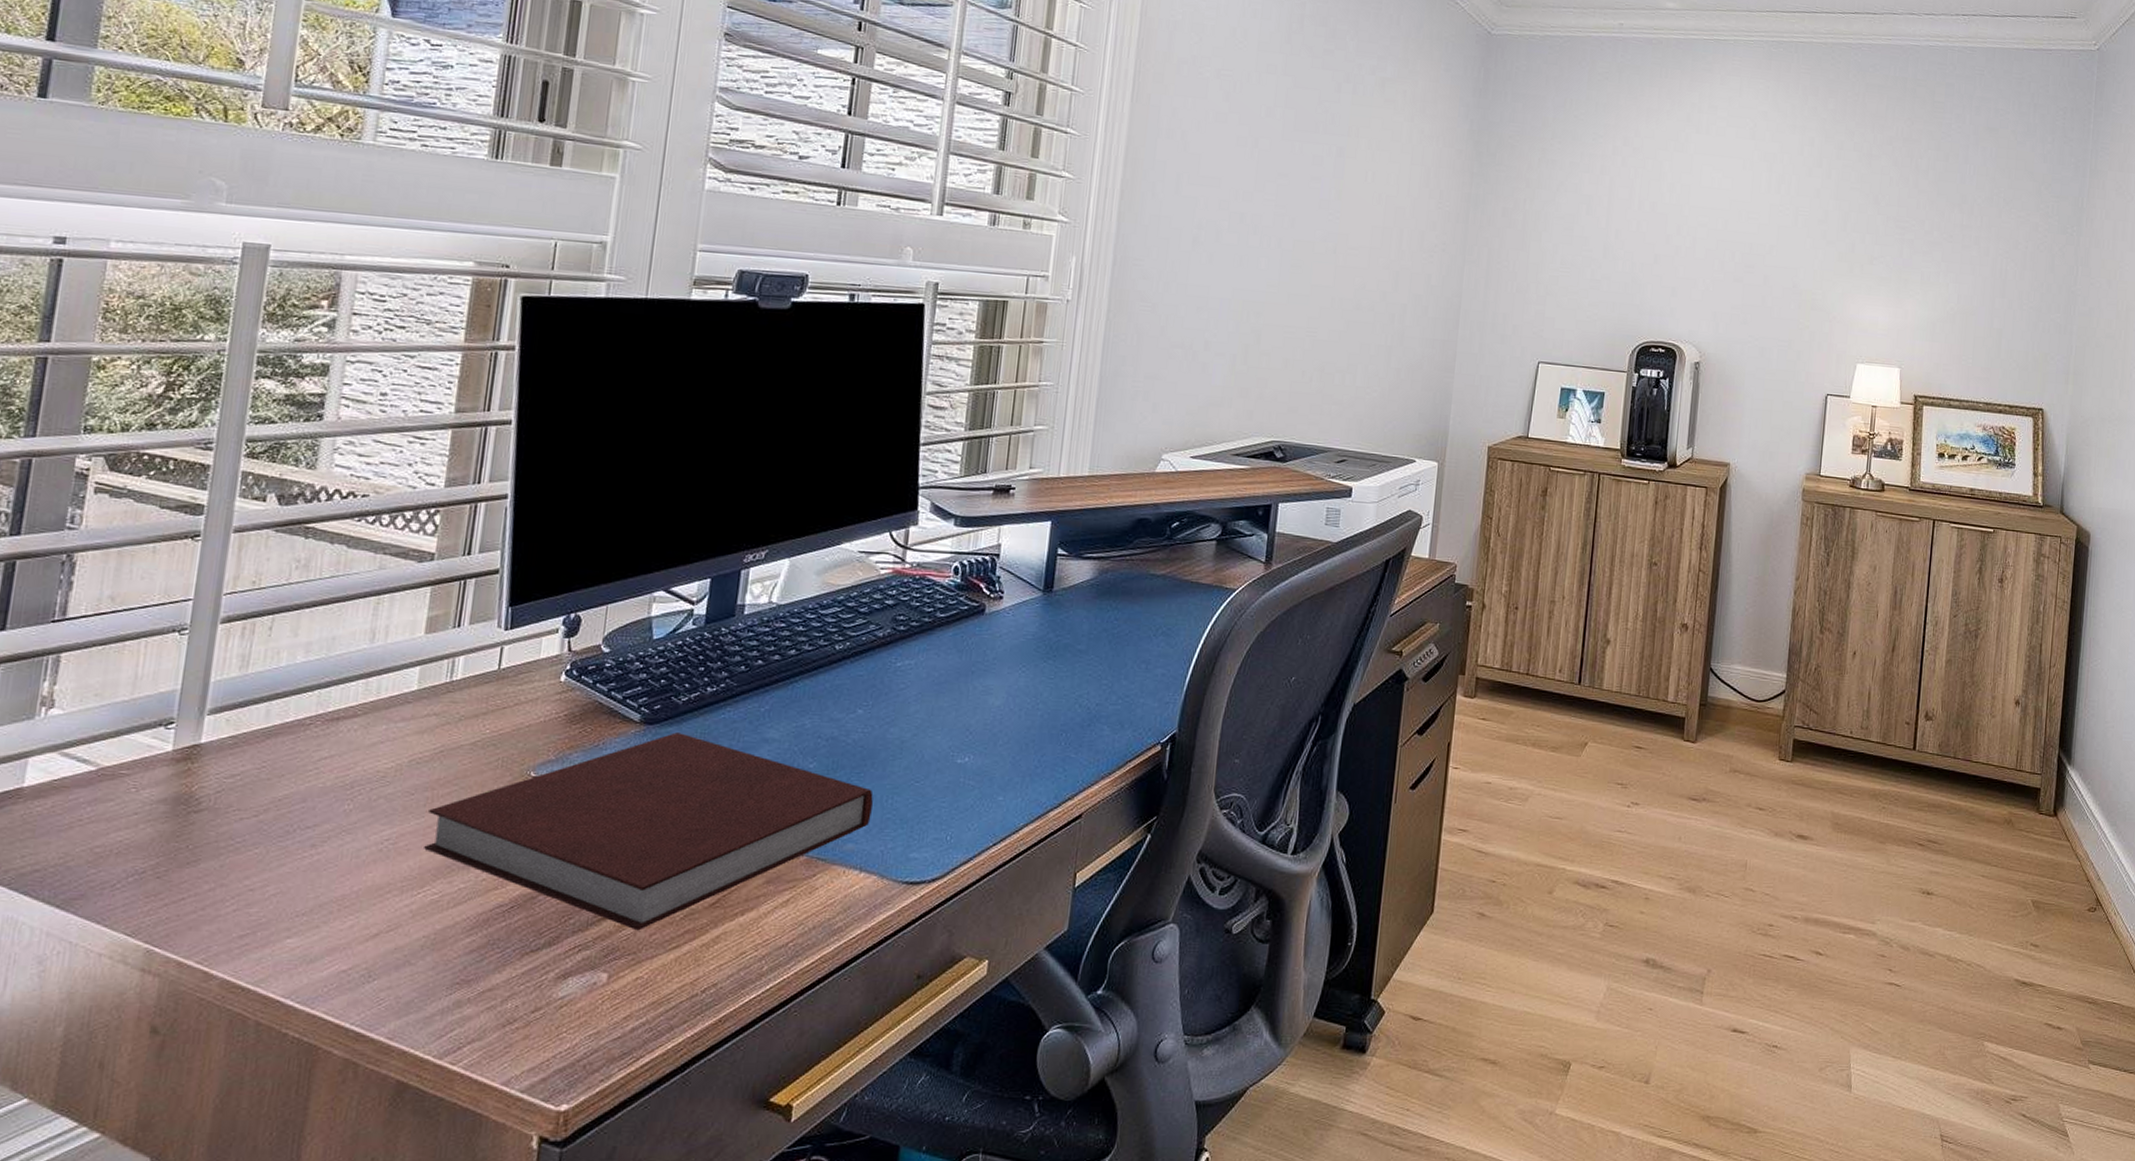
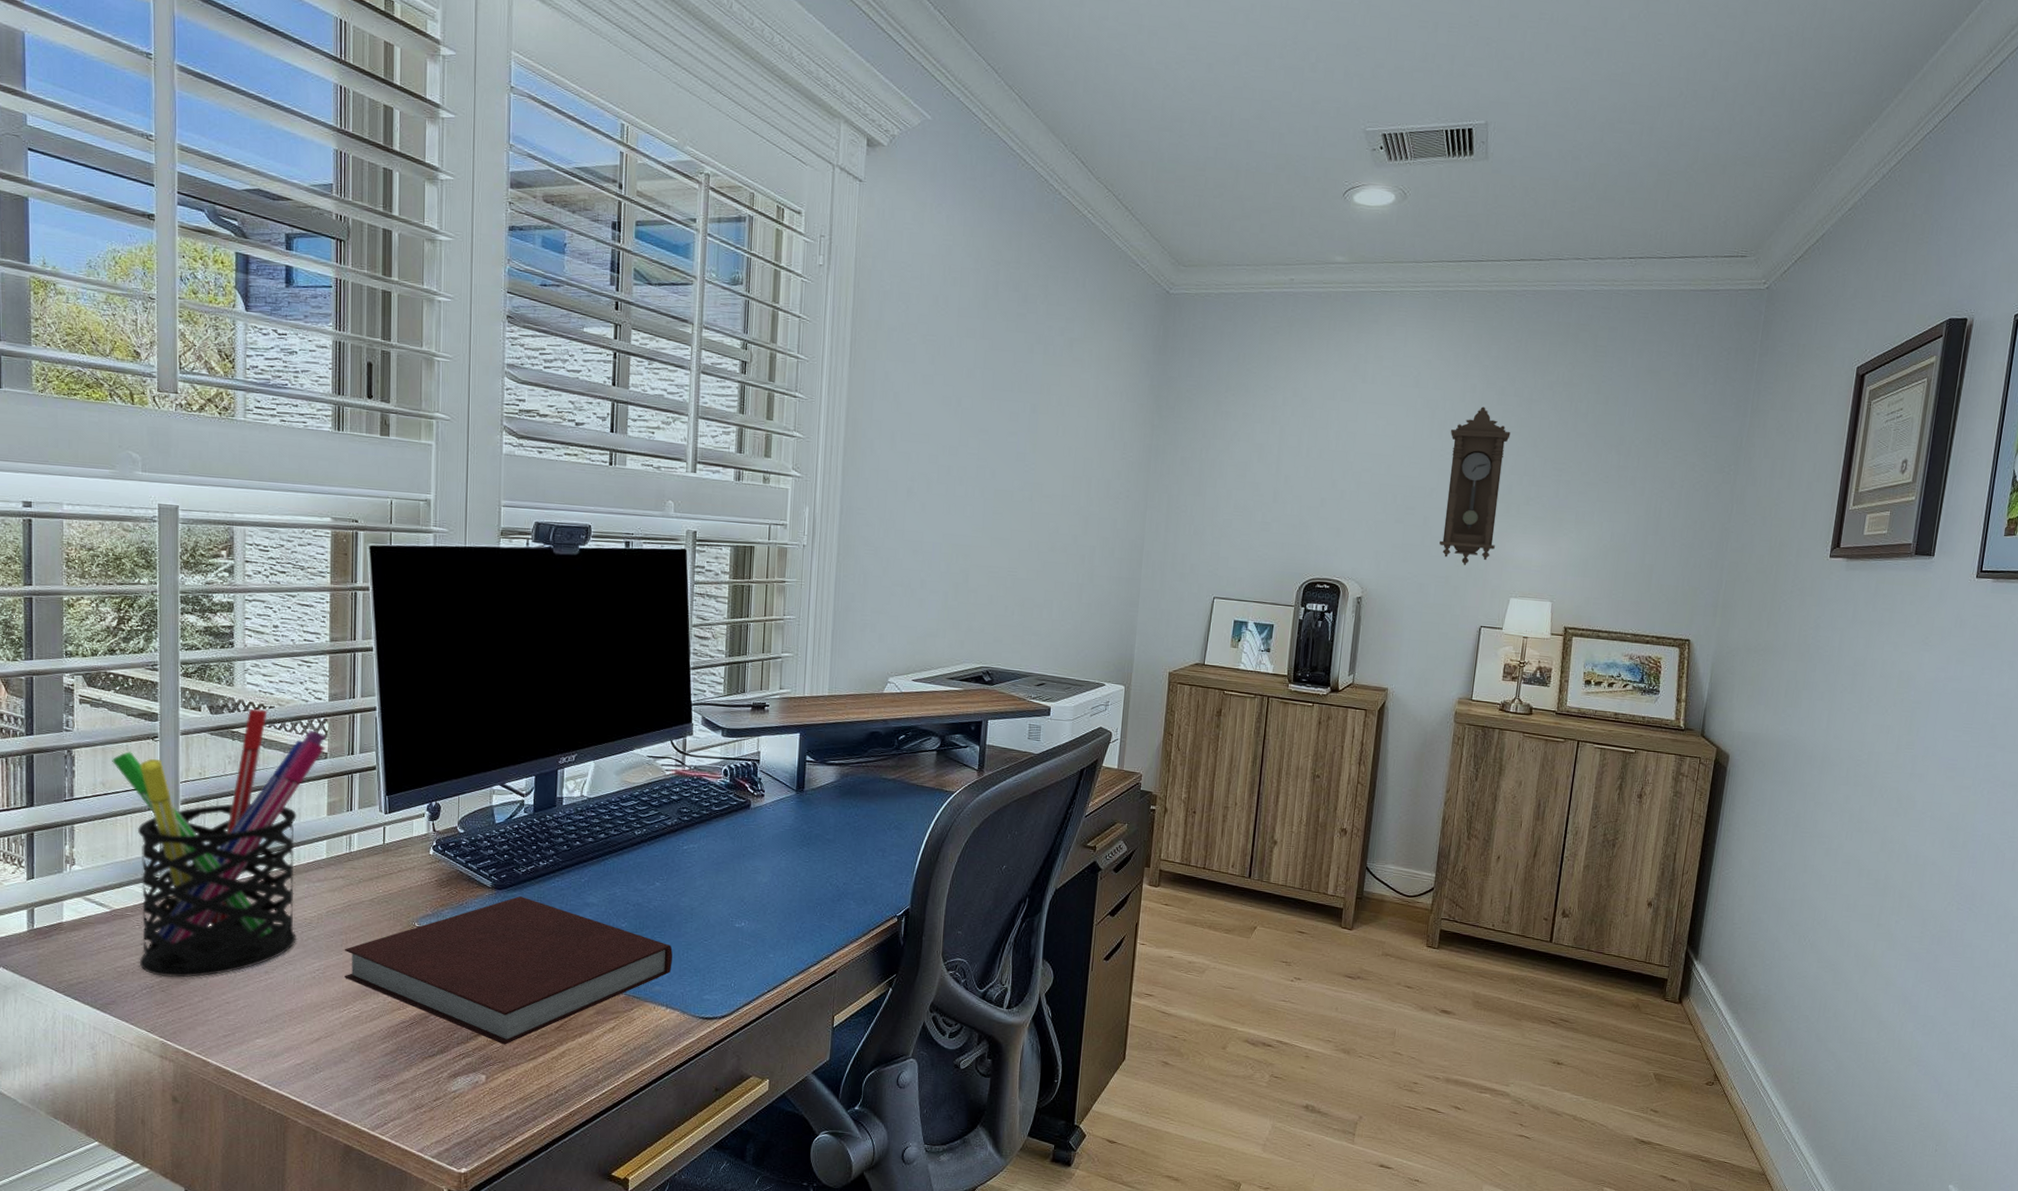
pen holder: none [129,497,435,858] -> present [112,708,326,978]
pendulum clock: none [1781,161,1851,328] -> present [1439,406,1511,565]

